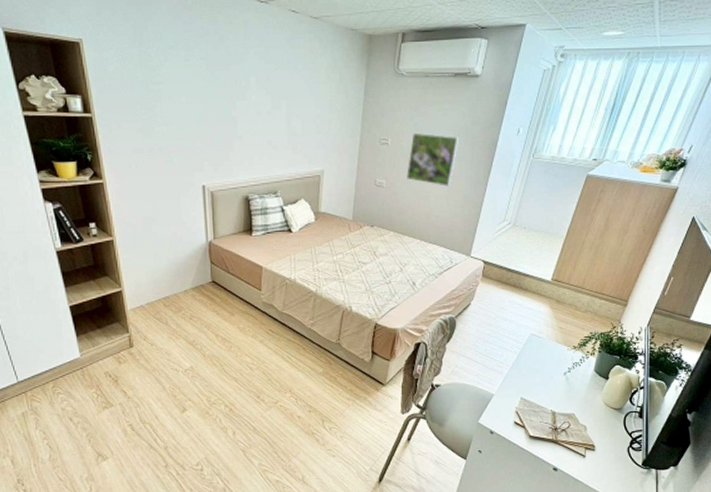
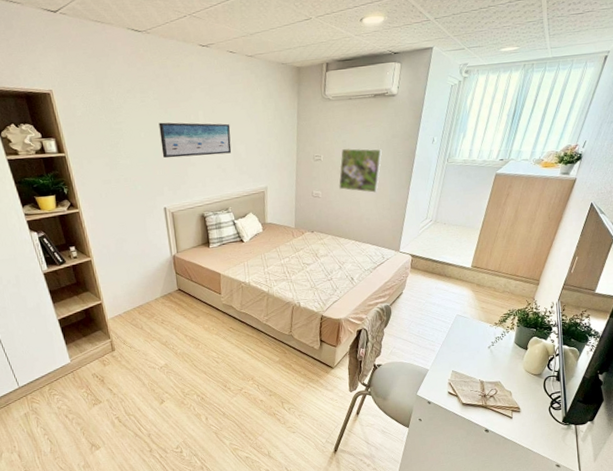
wall art: none [203,86,286,129] -> present [158,122,232,159]

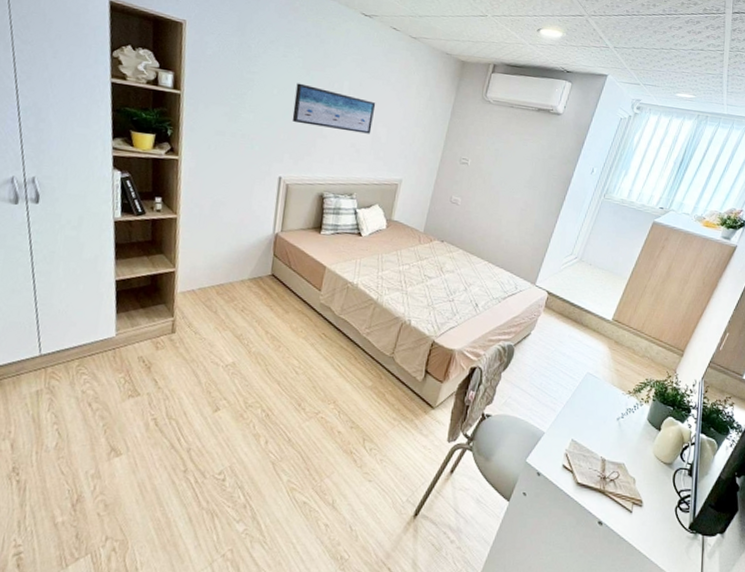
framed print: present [339,148,382,193] -> none [482,157,536,213]

